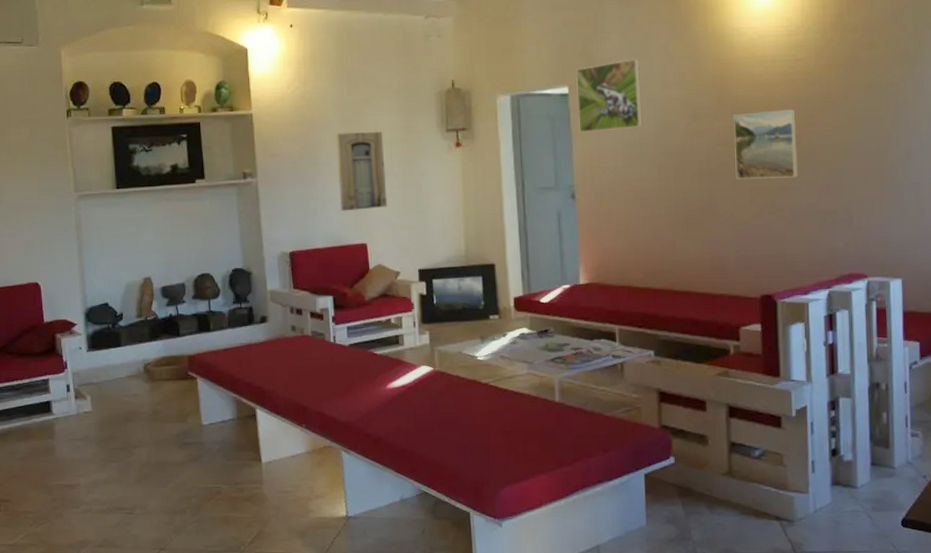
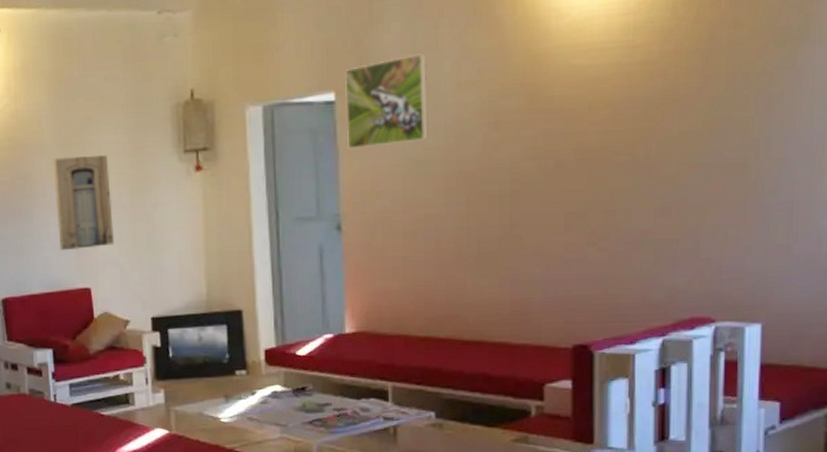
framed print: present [733,109,799,180] -> none [546,110,631,203]

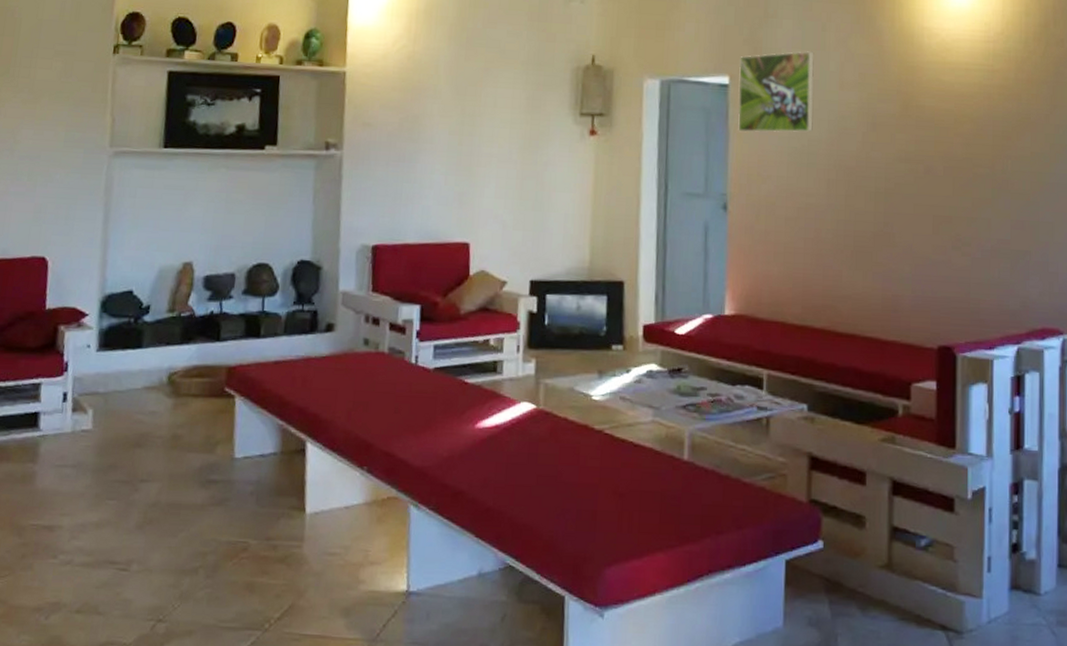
wall art: present [52,155,115,251] -> none [442,104,503,201]

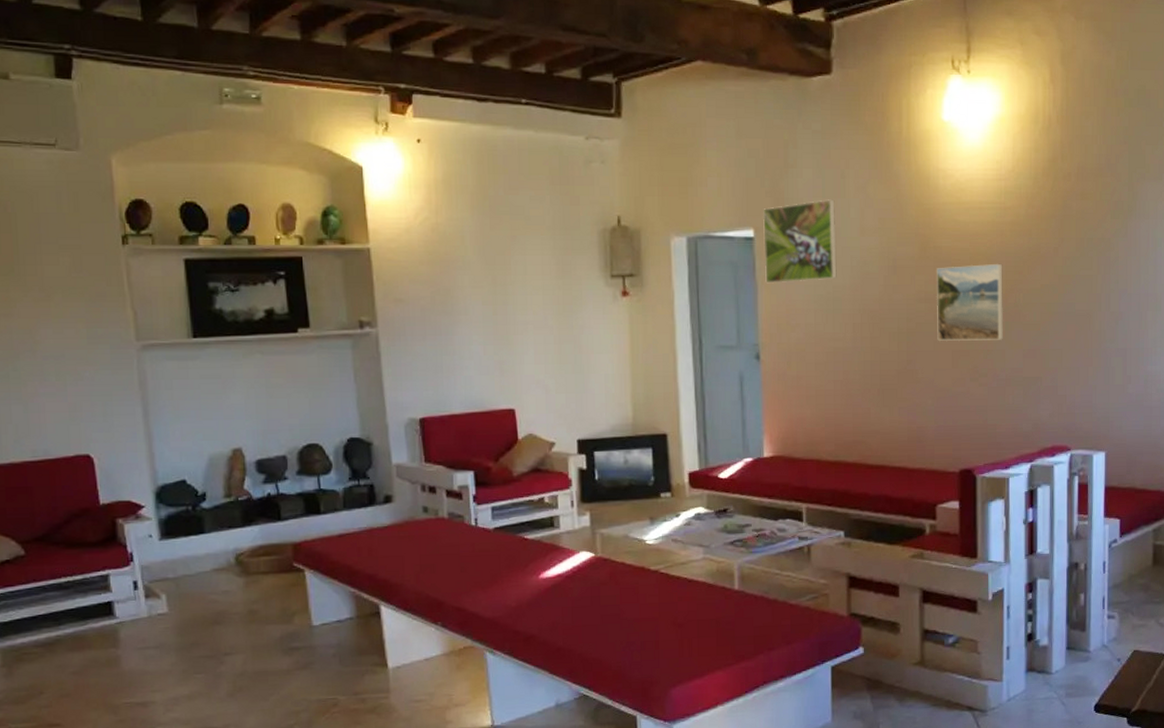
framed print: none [917,126,990,208] -> present [936,263,1004,342]

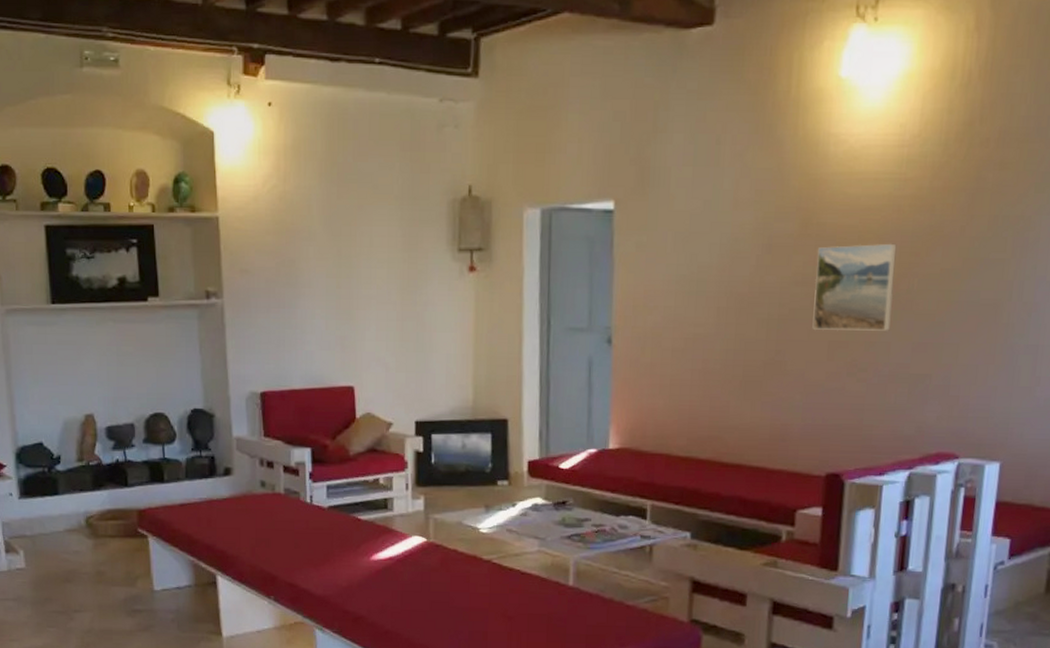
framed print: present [762,199,837,284] -> none [623,168,707,261]

